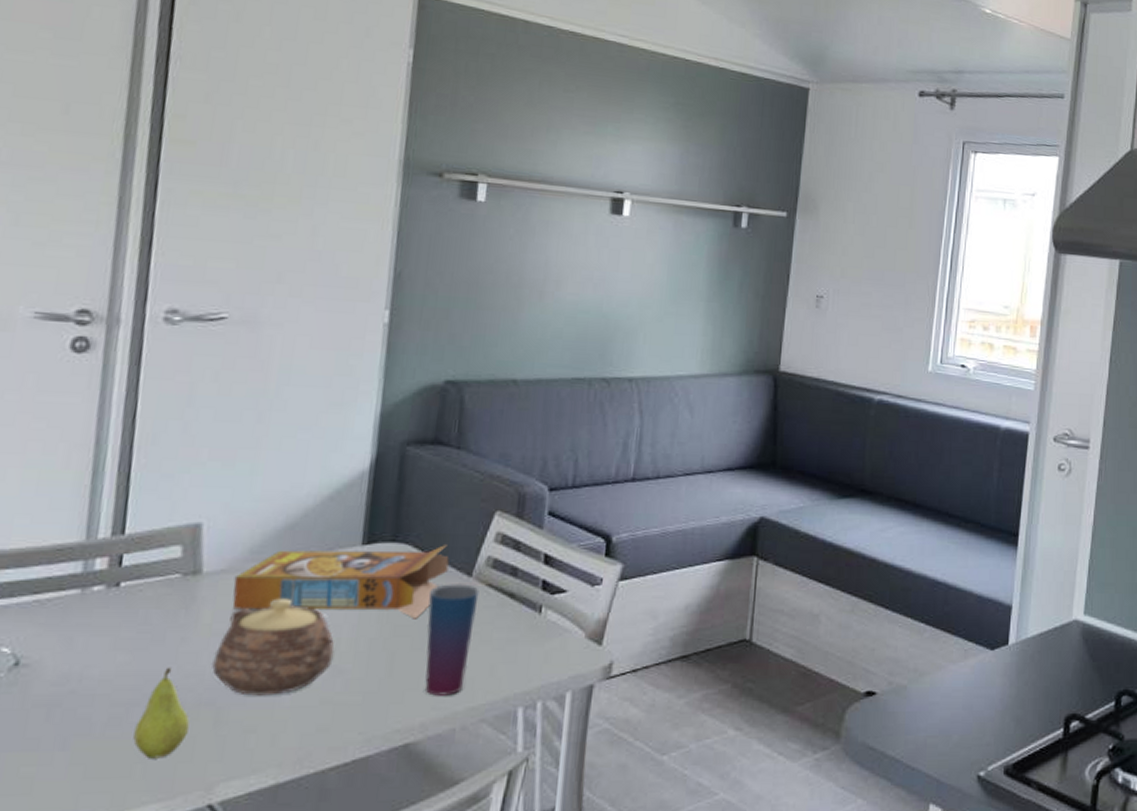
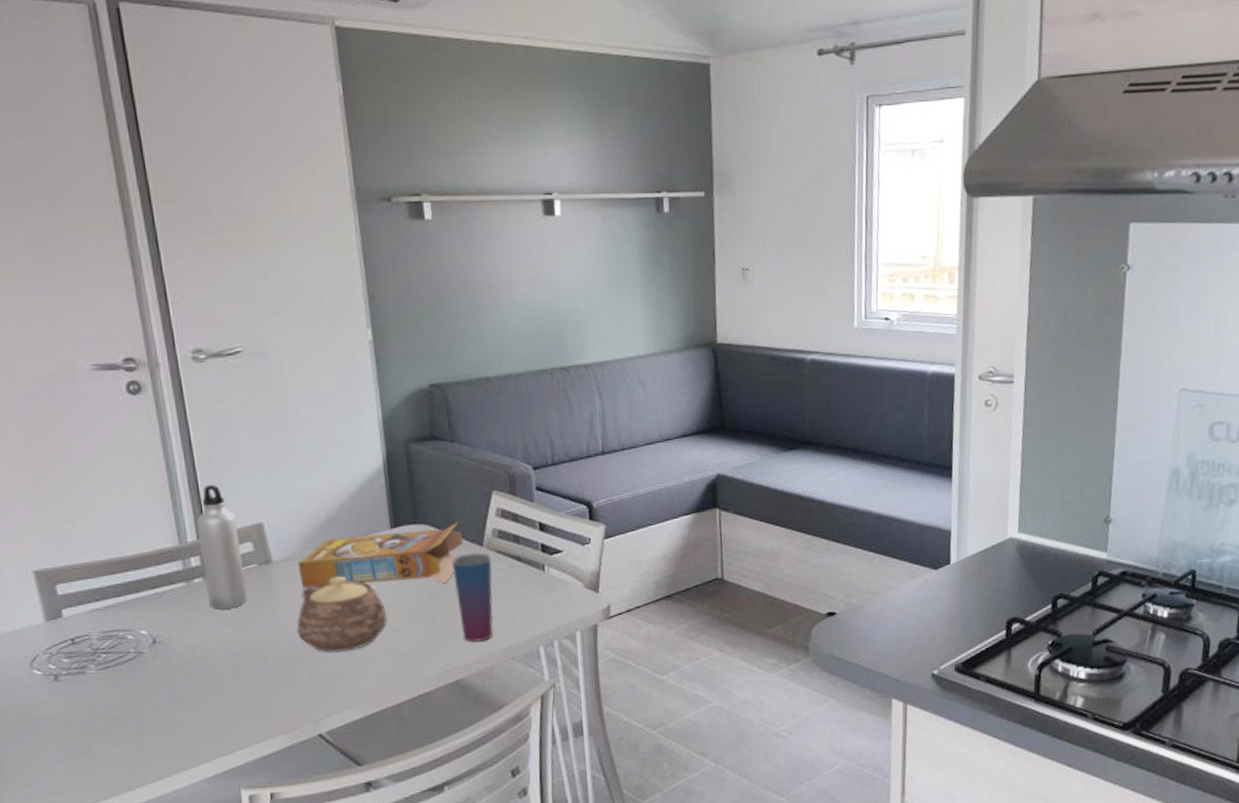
water bottle: none [104,469,170,628] -> present [196,484,248,610]
fruit: present [133,667,190,759] -> none [251,635,291,704]

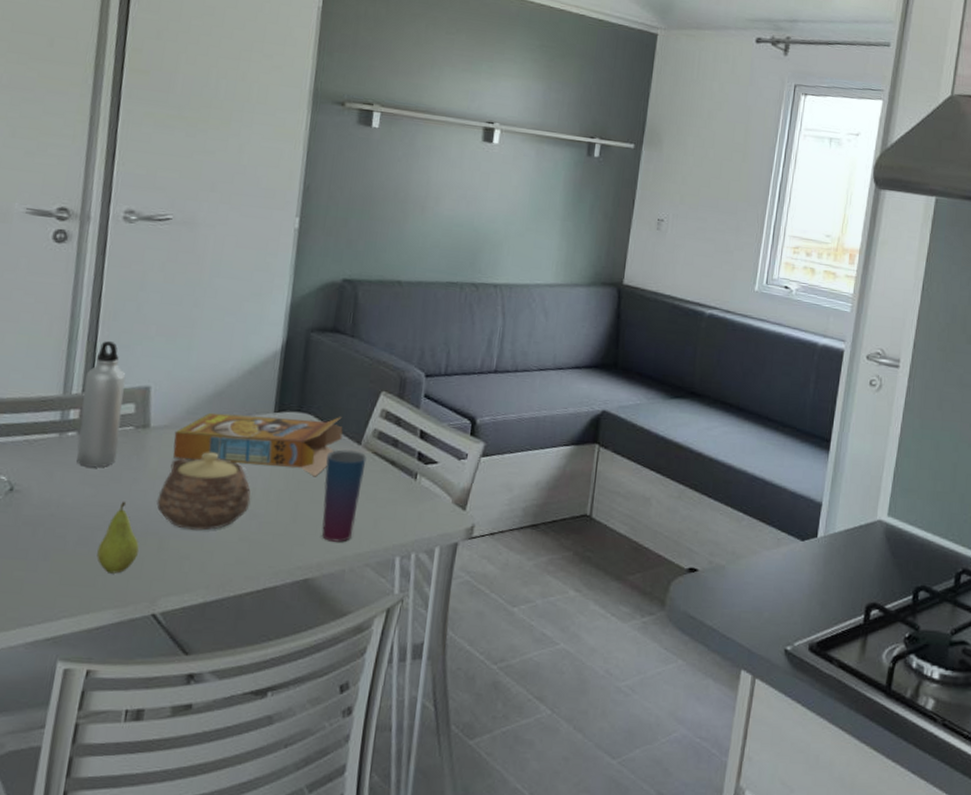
fruit: none [251,635,291,704] -> present [97,501,139,574]

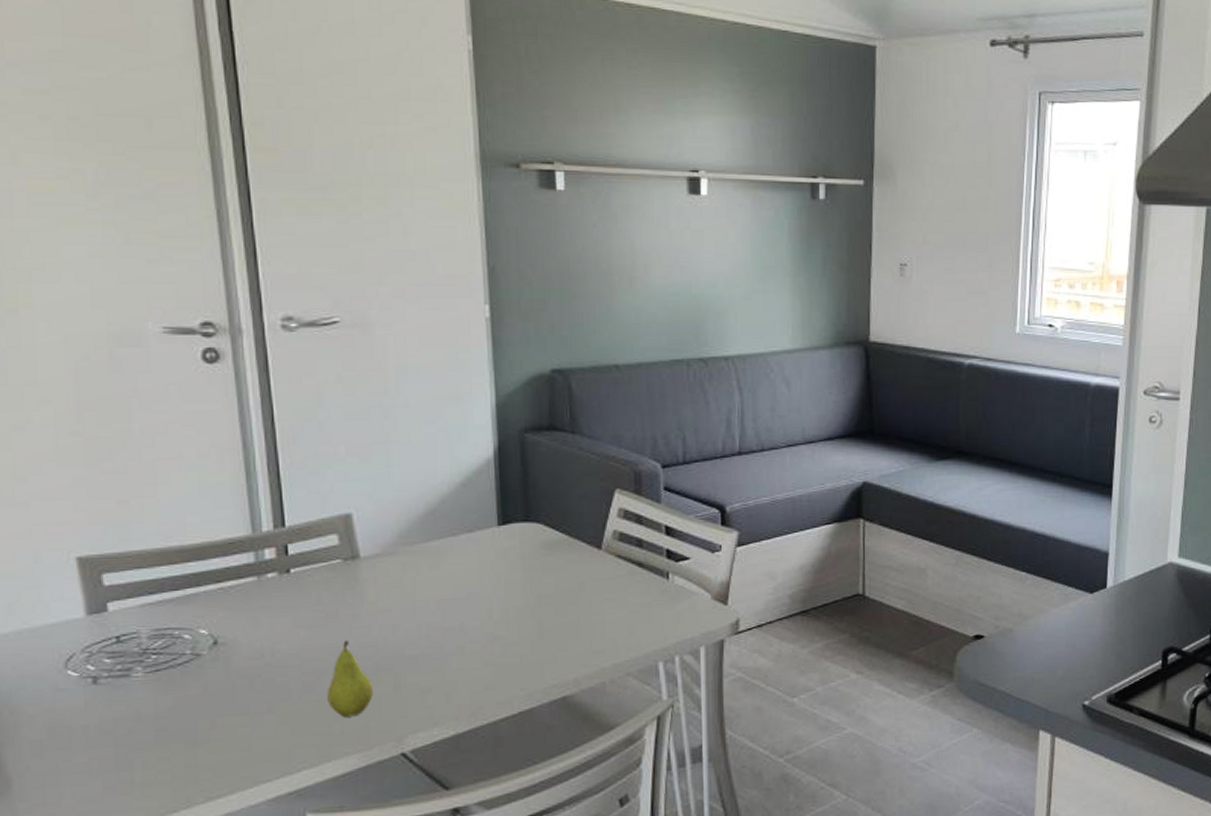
water bottle: present [76,340,126,468] -> none [274,467,328,609]
teapot: present [156,452,251,531] -> none [383,576,489,661]
cereal box: present [173,412,343,477] -> none [389,522,579,590]
cup: present [321,449,367,542] -> none [566,556,611,655]

